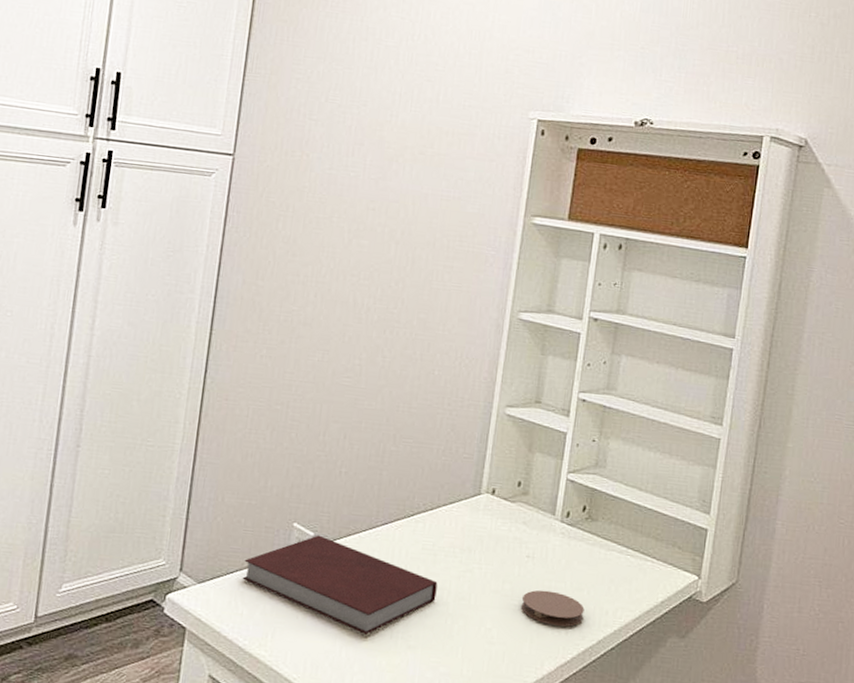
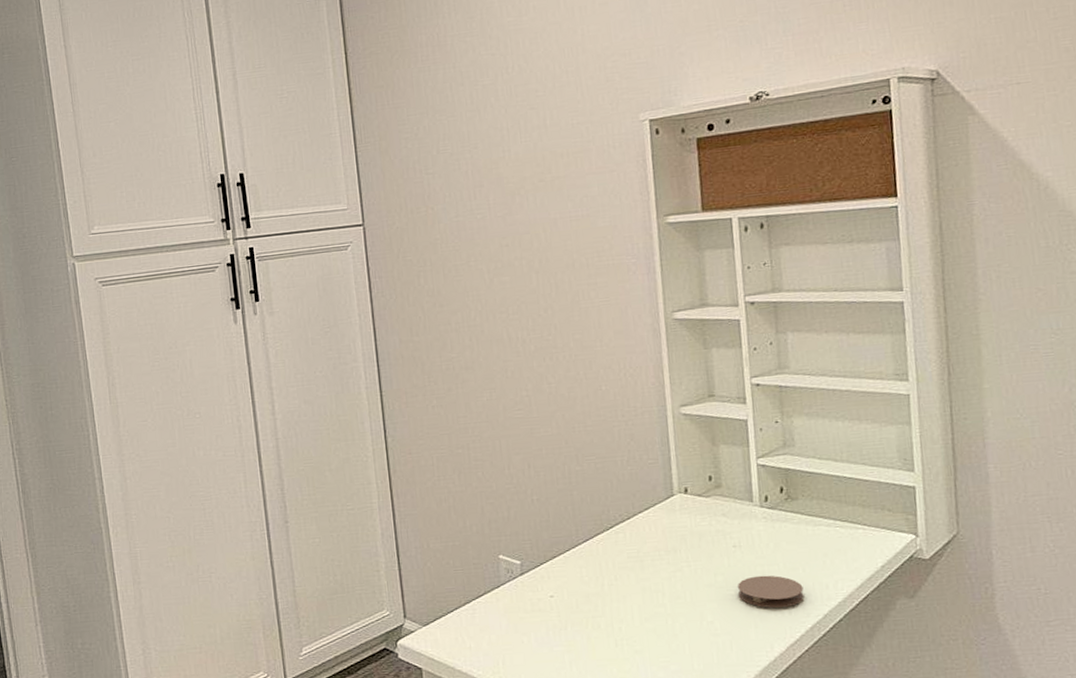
notebook: present [242,535,438,635] -> none [461,562,652,647]

